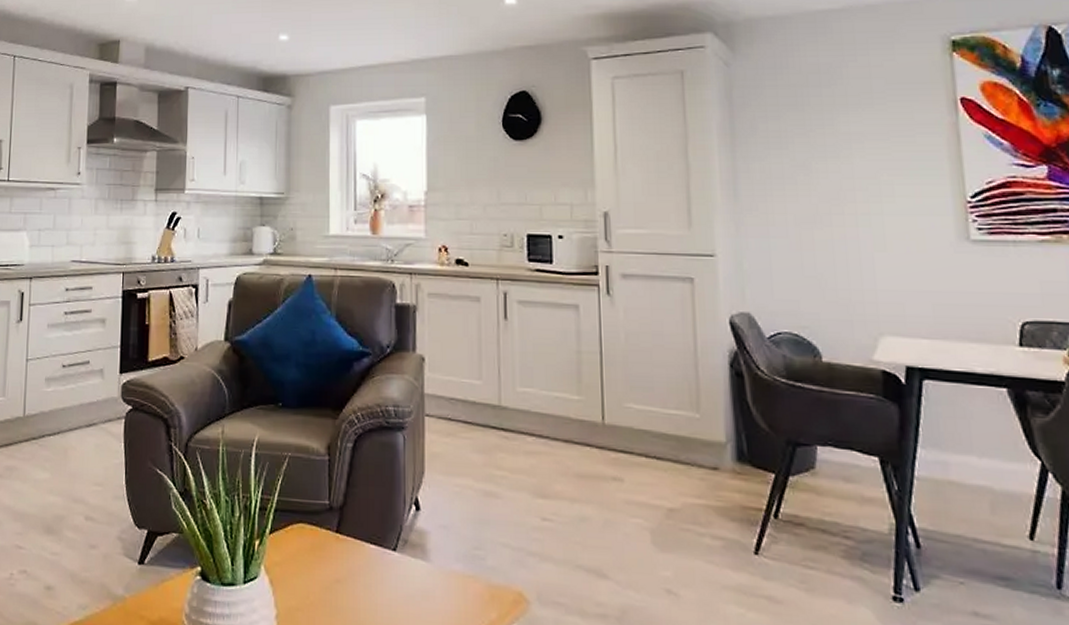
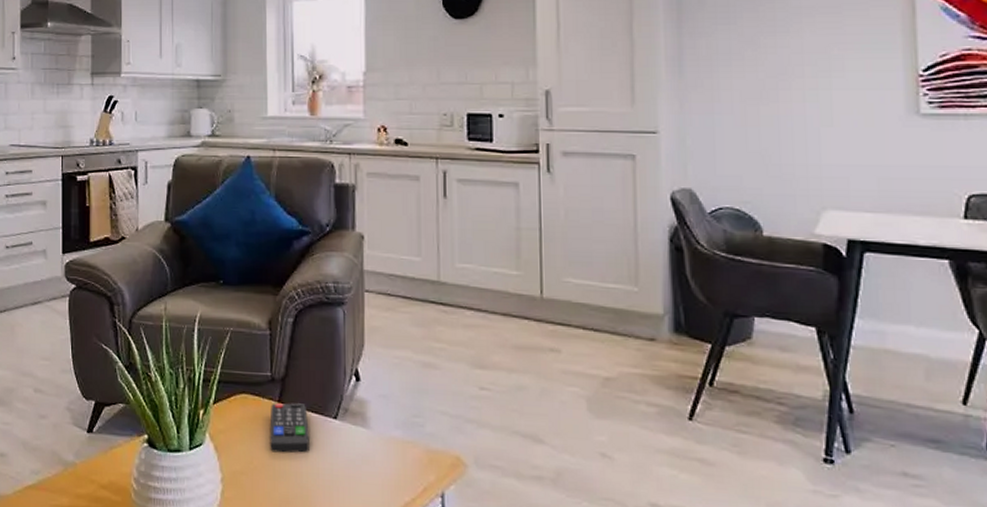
remote control: none [327,532,368,588] -> present [270,402,309,453]

